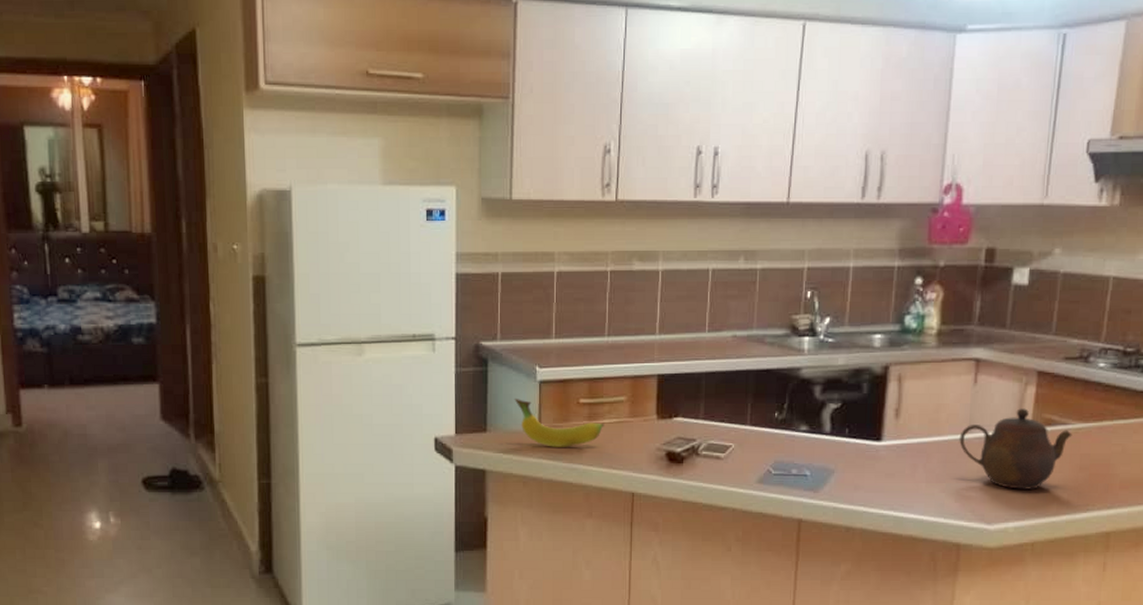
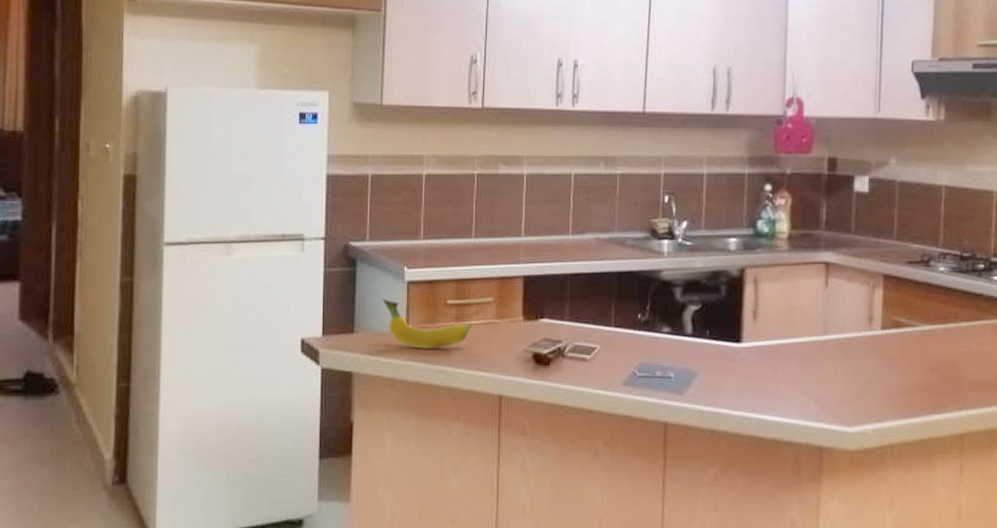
teapot: present [959,408,1072,491] -> none [815,311,920,392]

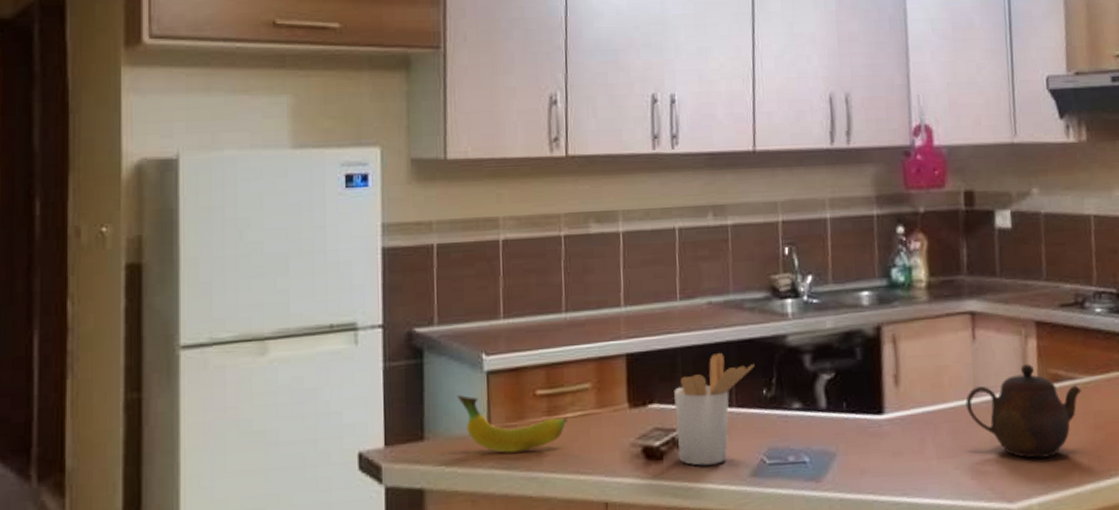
utensil holder: none [561,280,632,373] -> present [673,352,755,466]
teapot: none [815,311,920,392] -> present [965,364,1082,459]

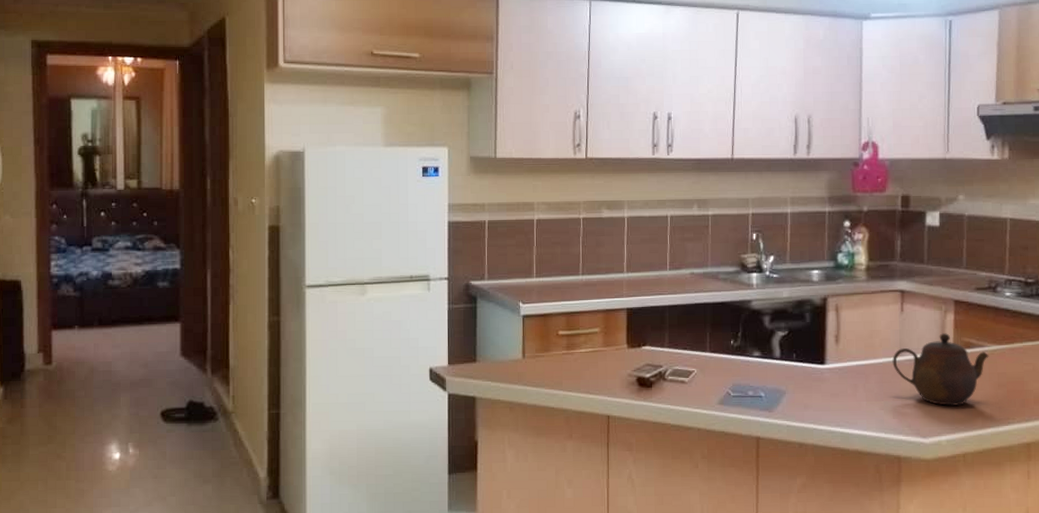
fruit: present [457,394,567,453] -> none [500,331,581,375]
utensil holder: present [673,352,755,466] -> none [661,310,725,394]

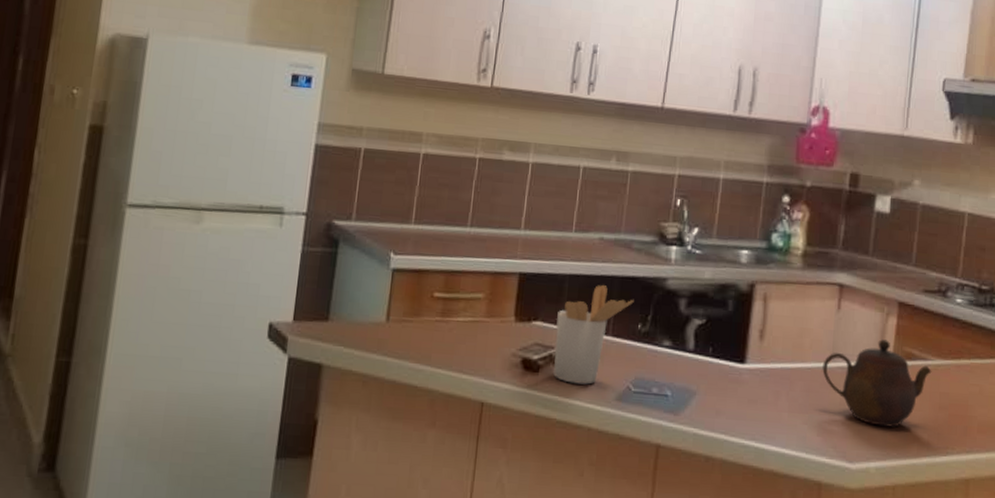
utensil holder: none [661,310,725,394] -> present [553,284,634,385]

